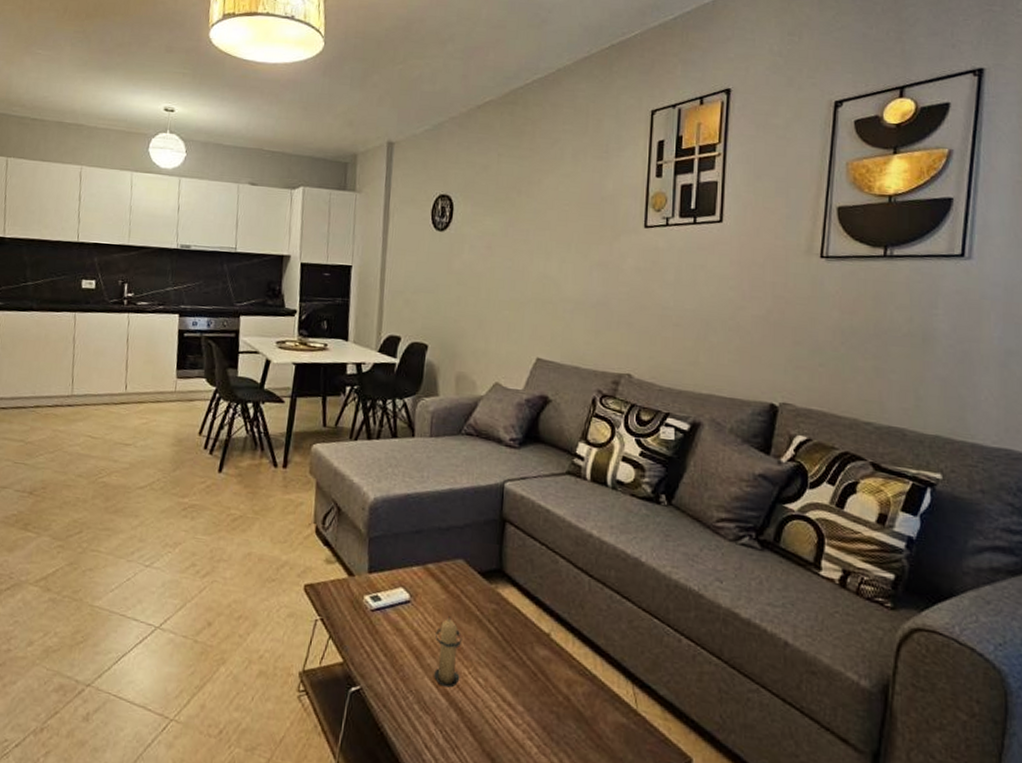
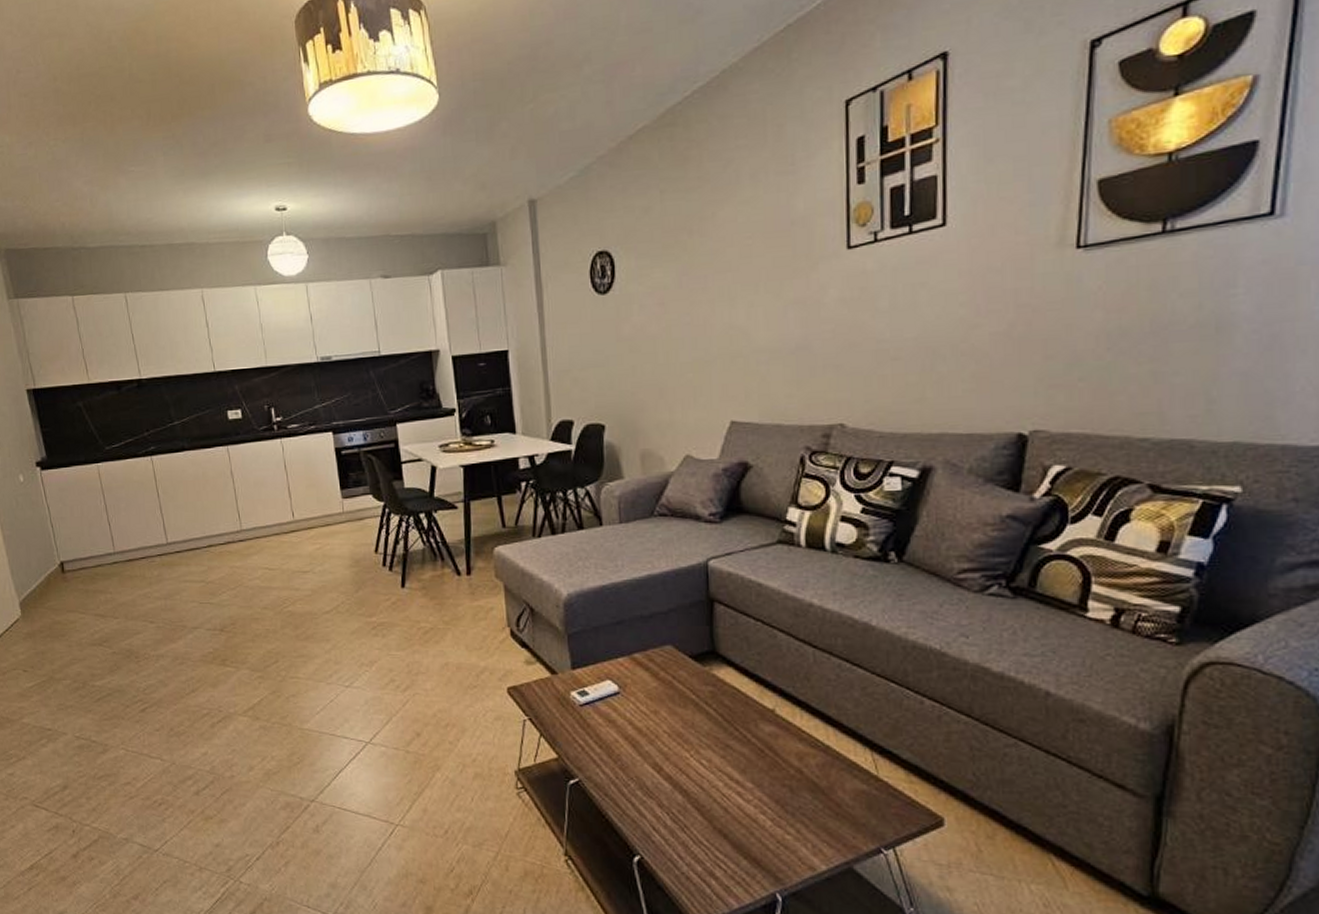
candle: present [434,616,463,688] -> none [649,703,682,772]

